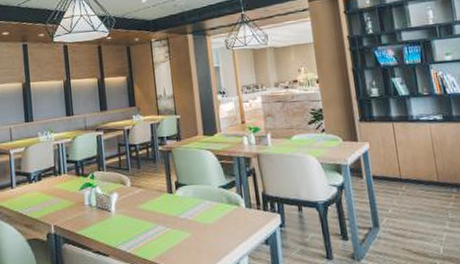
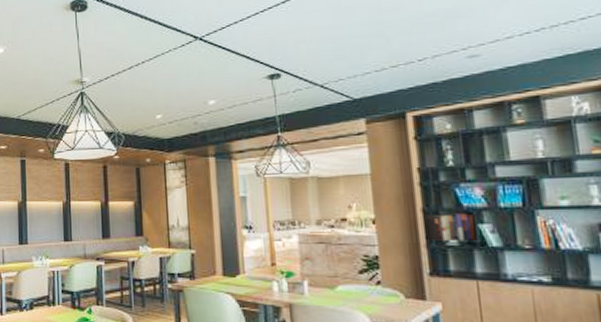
books: none [353,70,391,94] -> present [423,213,477,241]

